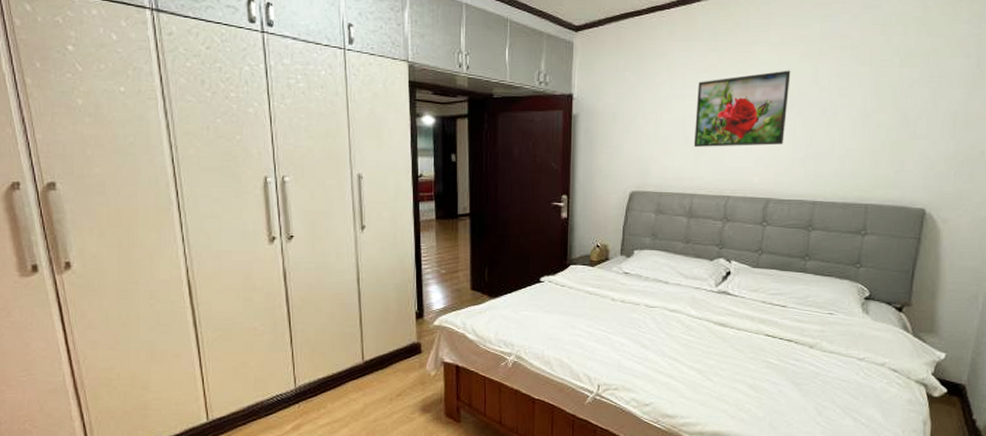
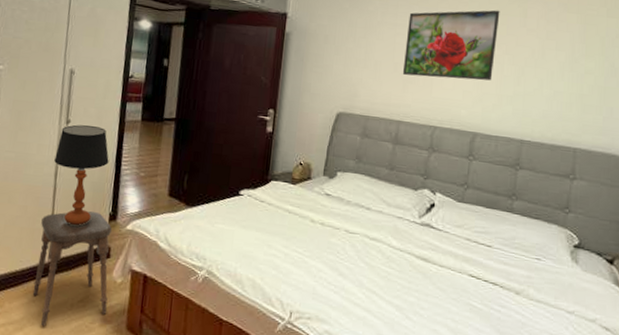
stool: none [351,312,425,421] -> present [32,211,112,327]
table lamp: none [355,228,409,326] -> present [54,124,109,225]

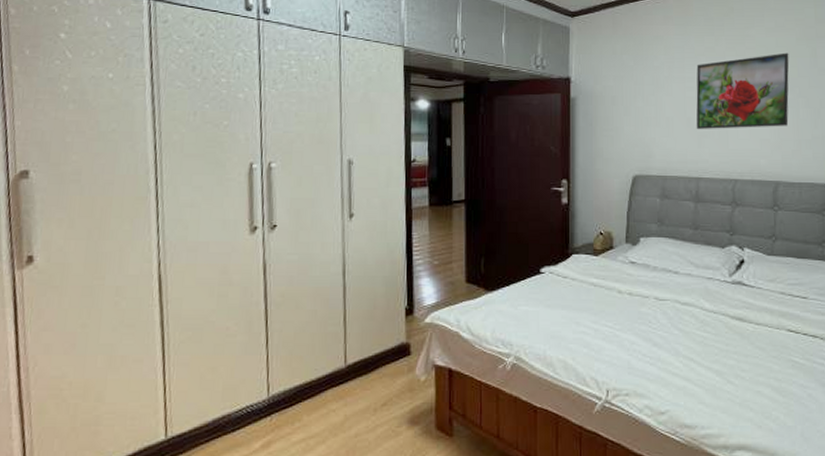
stool: present [32,211,112,327] -> none [331,308,414,437]
table lamp: present [54,124,109,225] -> none [341,216,399,324]

